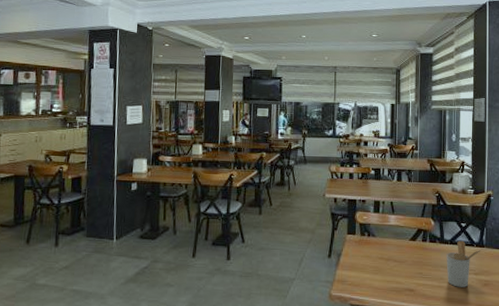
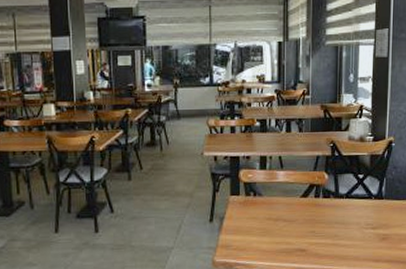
utensil holder: present [446,240,482,287] -> none [341,193,381,244]

